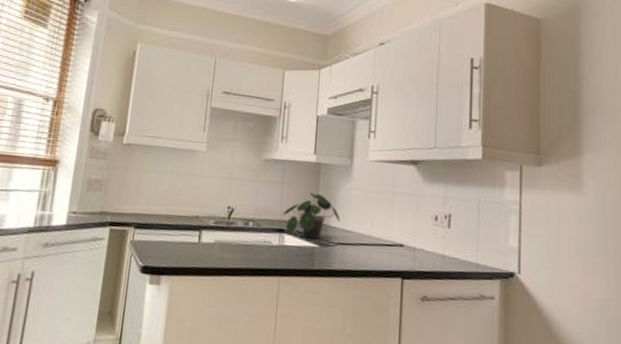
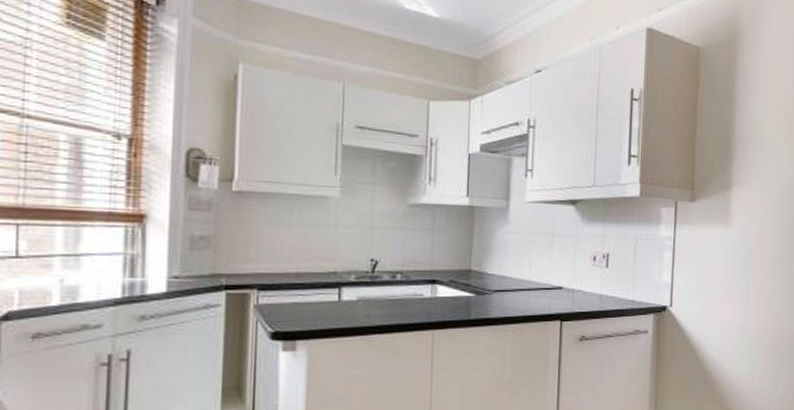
potted plant: present [283,192,340,240] -> none [435,238,497,288]

